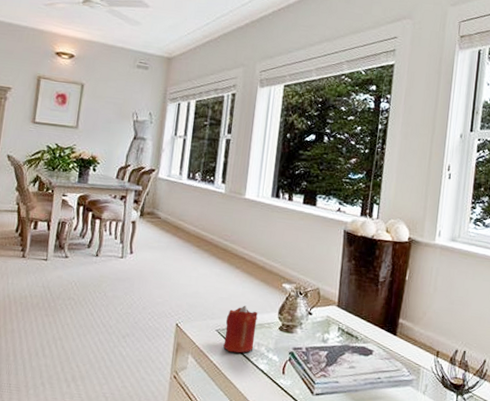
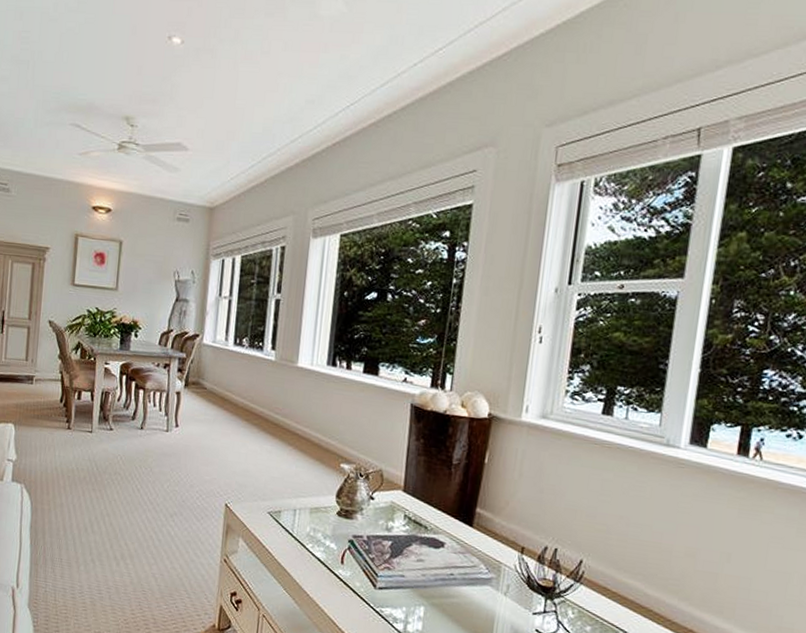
candle: present [223,305,258,354] -> none [276,486,313,539]

